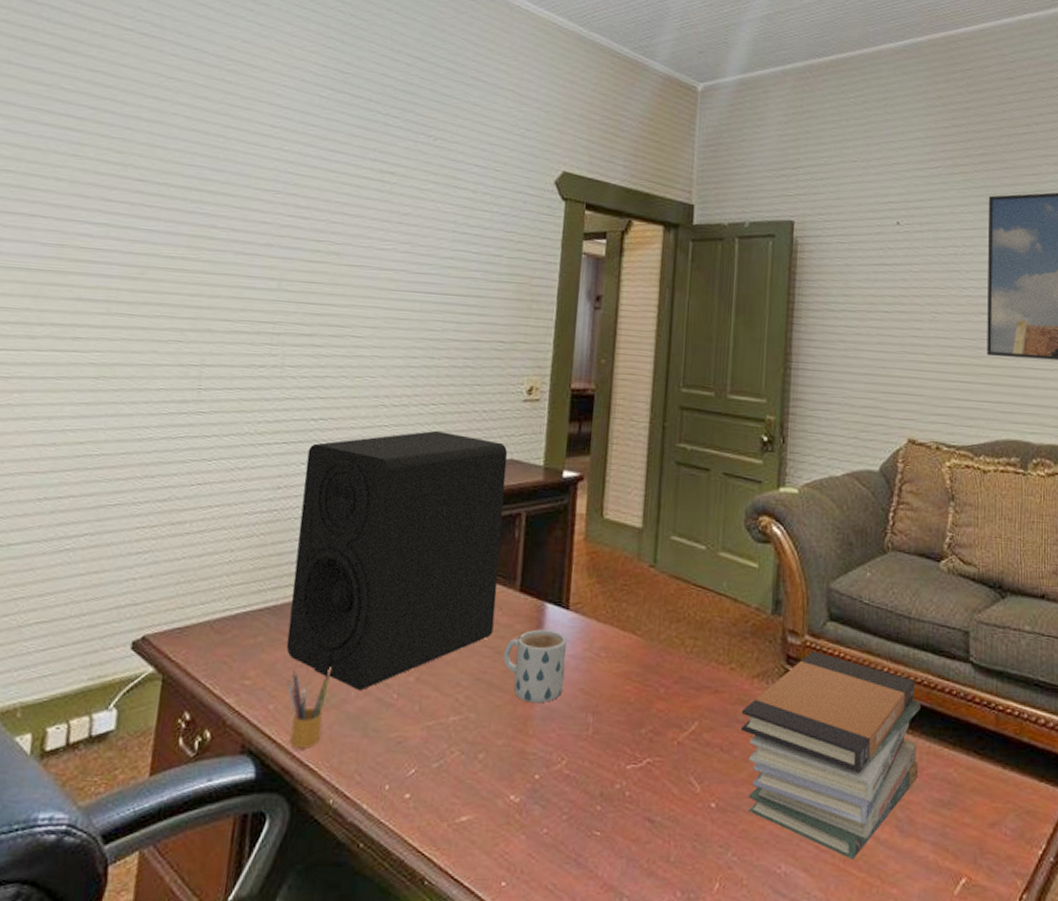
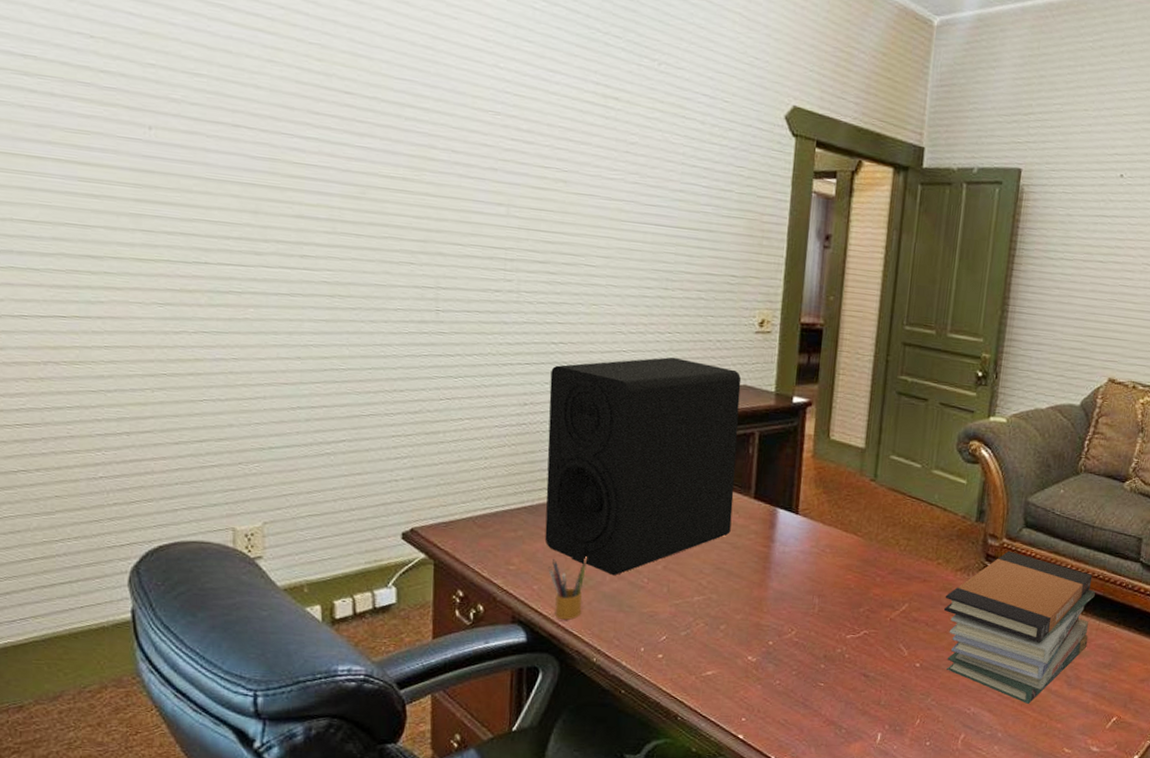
mug: present [503,629,567,704] -> none [740,529,796,588]

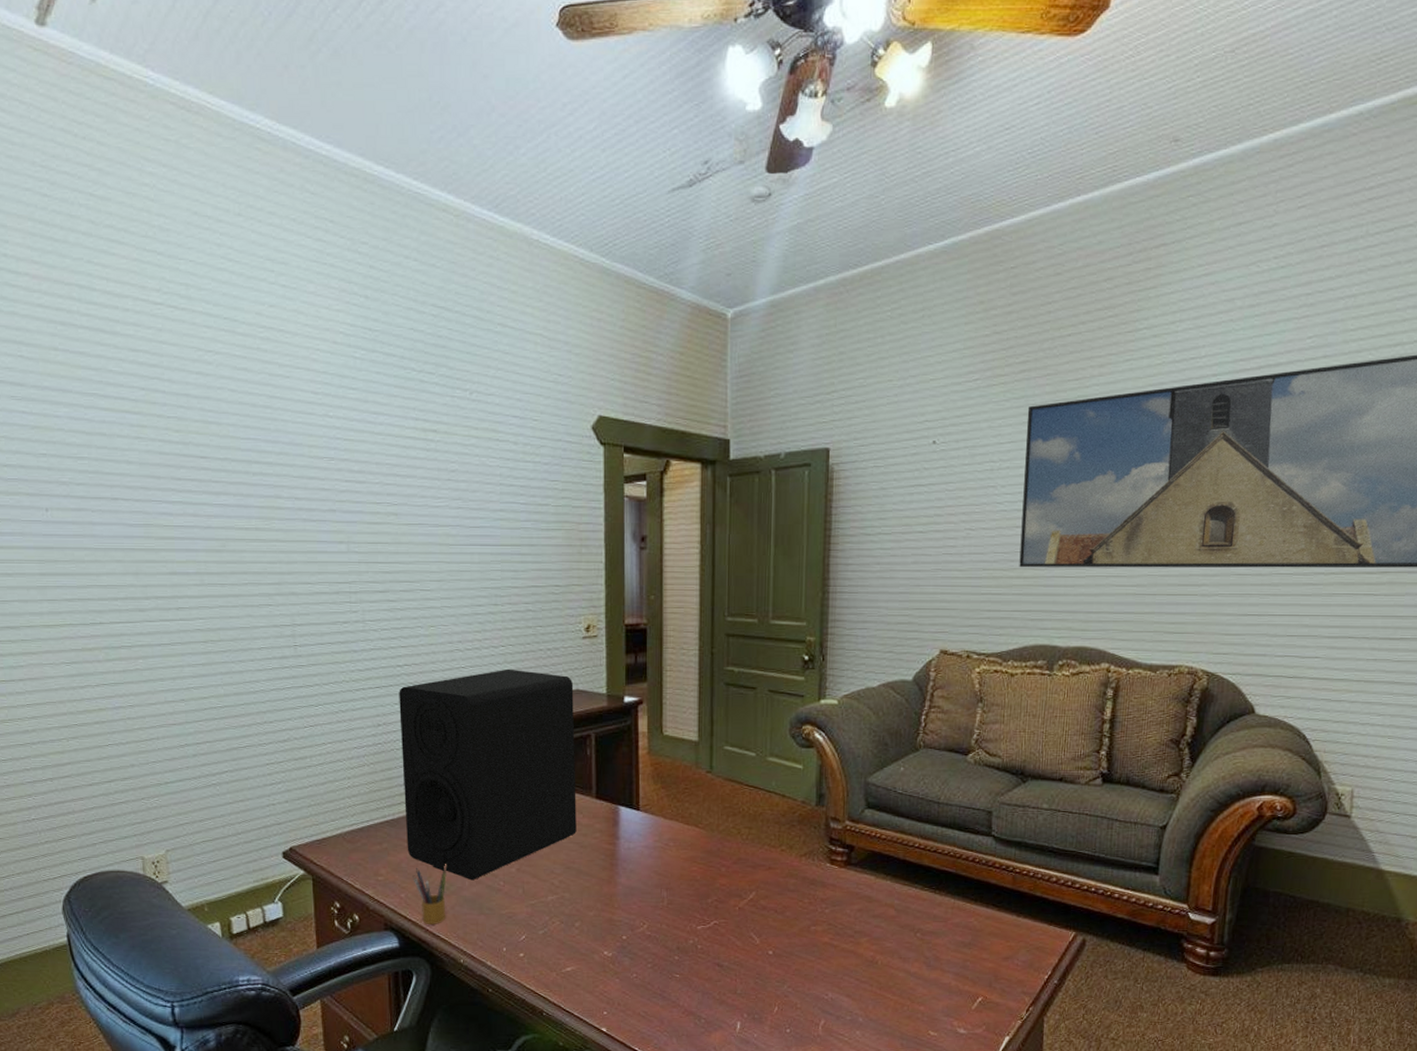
book stack: present [944,550,1096,704] -> none [791,832,948,987]

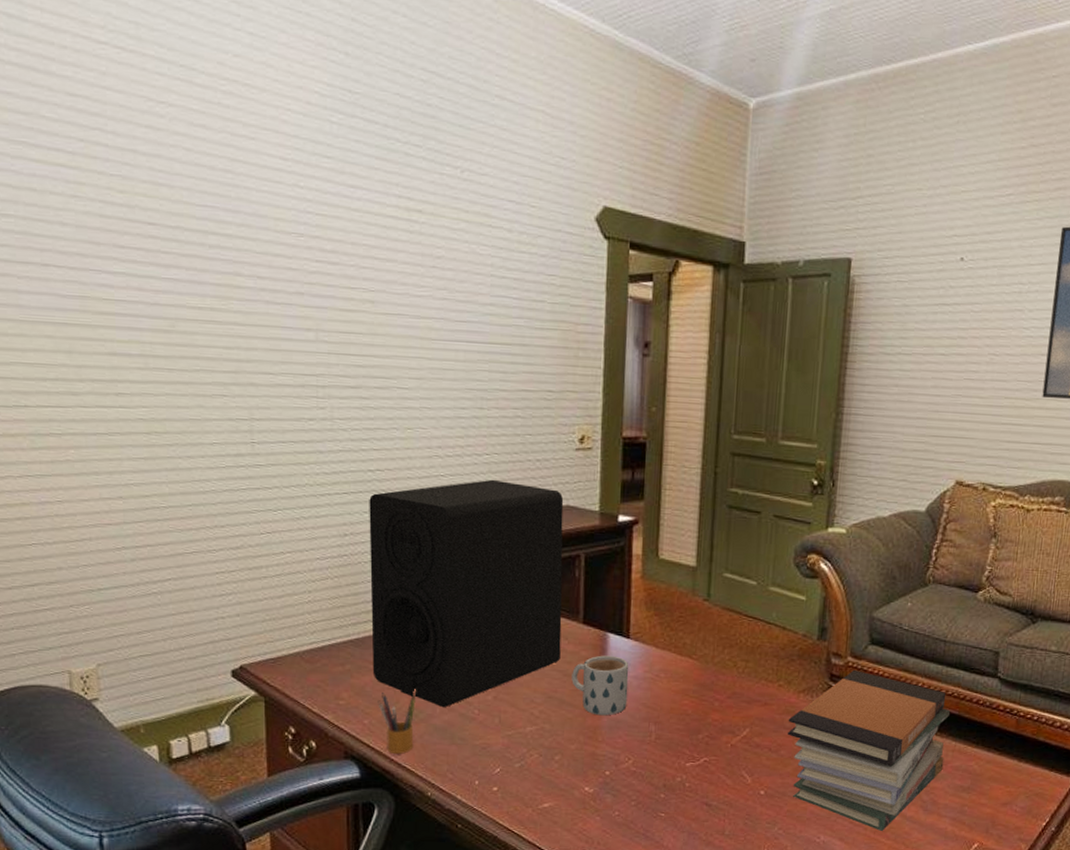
mug: none [588,827,640,884] -> present [571,655,629,716]
book stack: none [791,832,948,987] -> present [788,669,951,831]

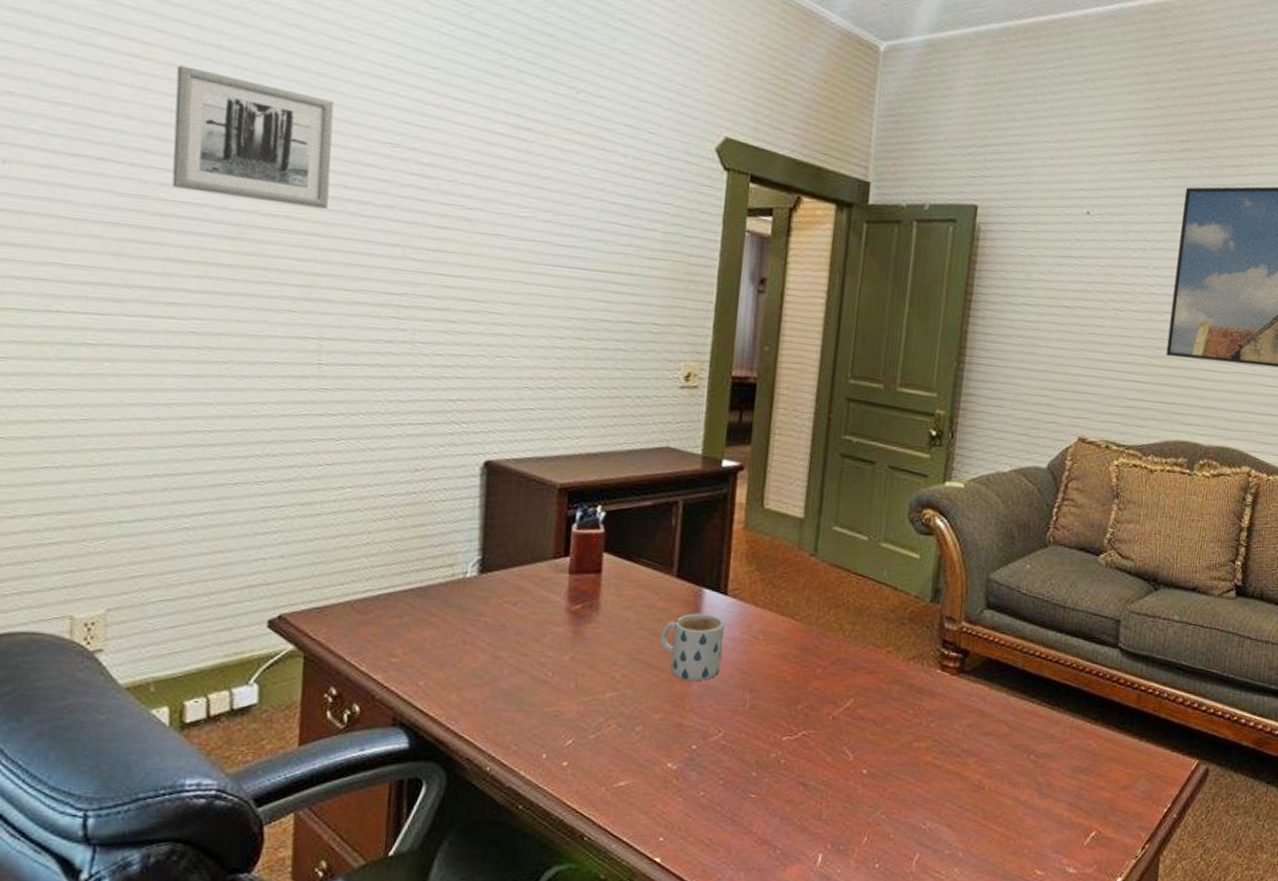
wall art: none [100,171,245,299] -> present [172,65,334,209]
speaker: present [369,479,564,708] -> none [434,415,664,669]
pencil box: present [378,689,417,755] -> none [437,646,484,723]
book stack: present [788,669,951,831] -> none [895,635,1069,817]

